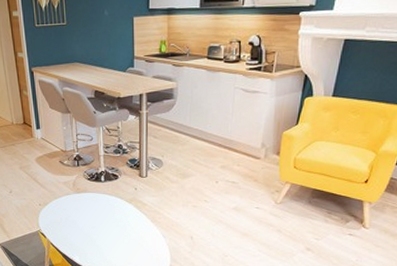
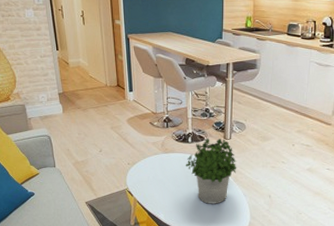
potted plant: none [100,176,155,246] -> present [186,137,237,204]

